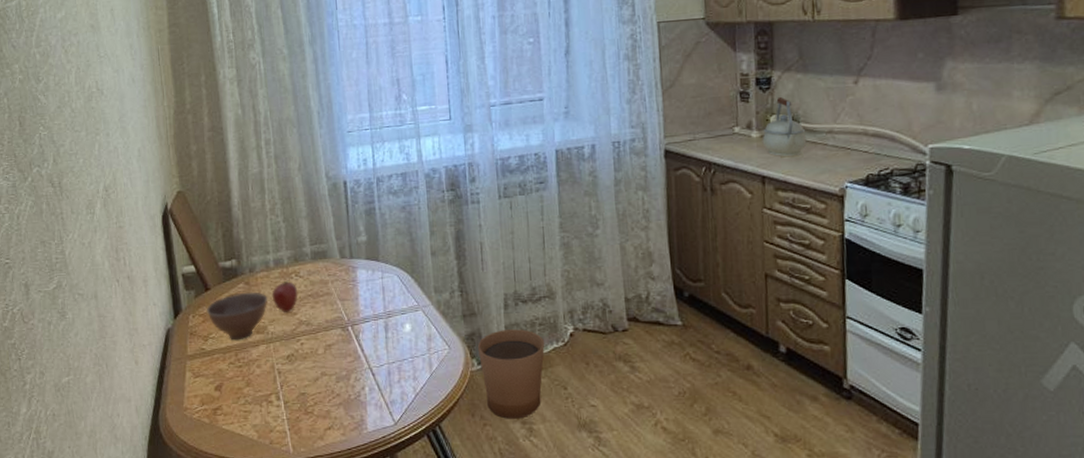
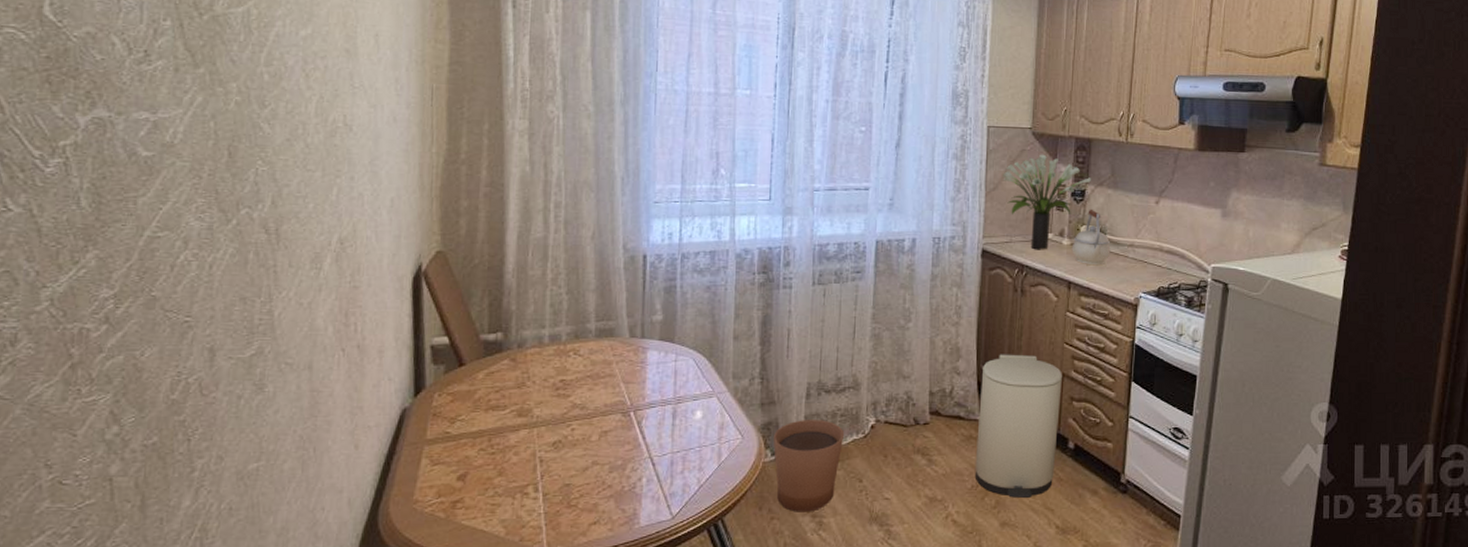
bowl: present [207,292,268,339] -> none [458,369,538,422]
fruit: present [271,280,298,312] -> none [542,358,575,394]
pedal bin: none [677,256,767,406] -> present [974,354,1063,499]
potted plant: none [679,44,777,146] -> present [1003,154,1091,250]

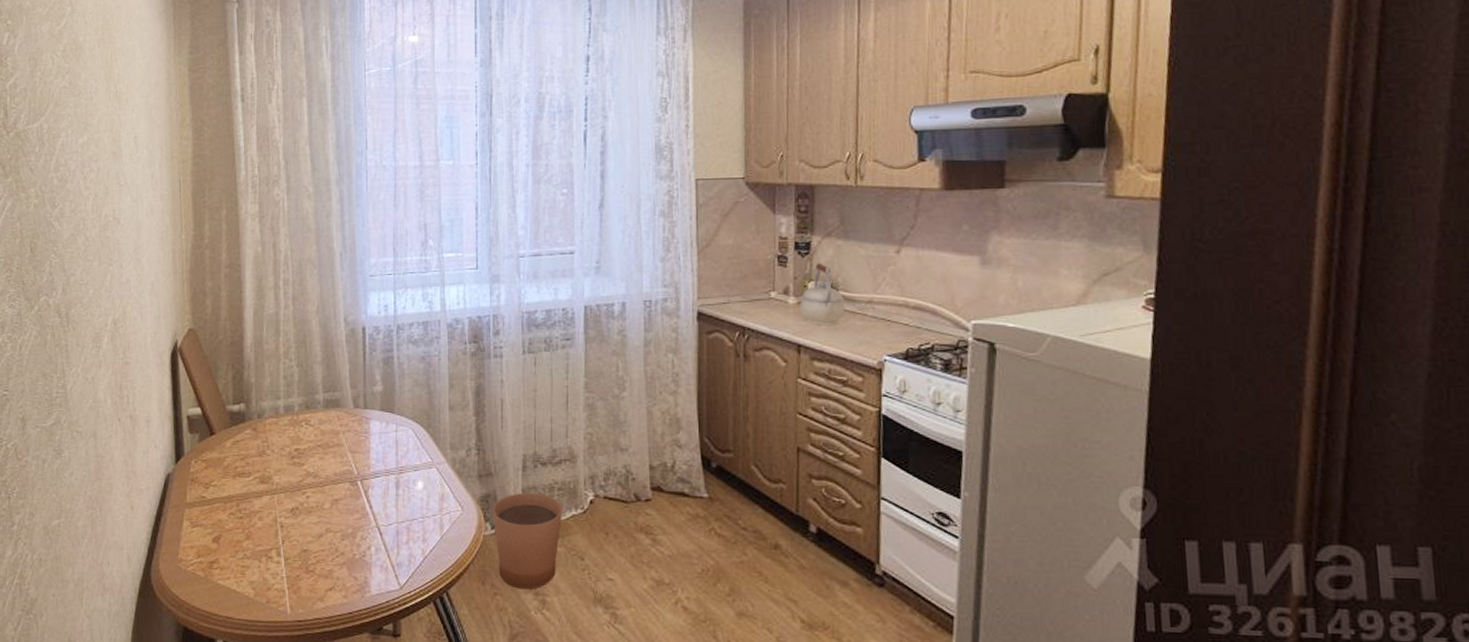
pedal bin: present [974,354,1063,499] -> none [703,425,799,588]
potted plant: present [1003,154,1091,250] -> none [715,205,817,311]

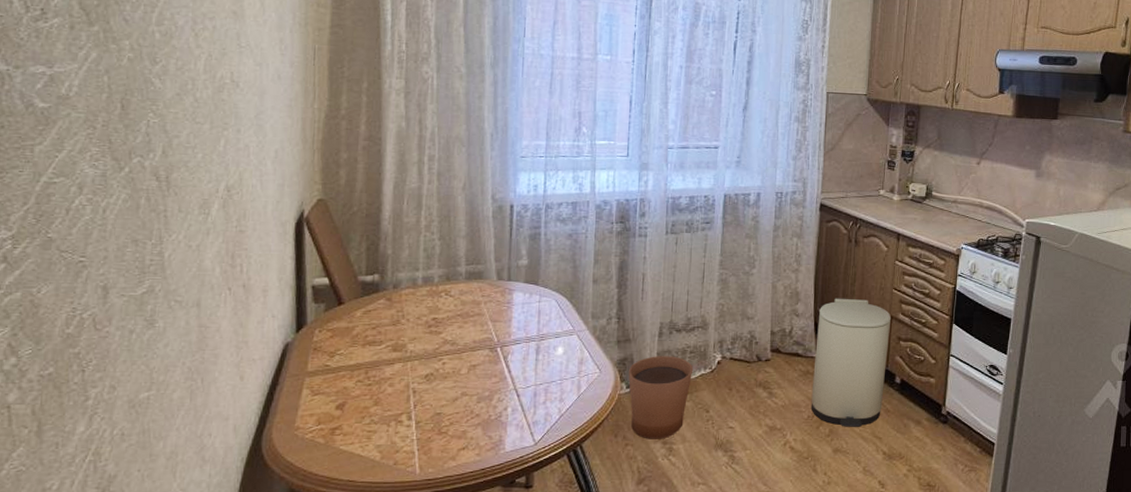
pedal bin: none [703,425,799,588] -> present [811,298,892,428]
kettle: present [799,264,846,326] -> none [901,169,936,220]

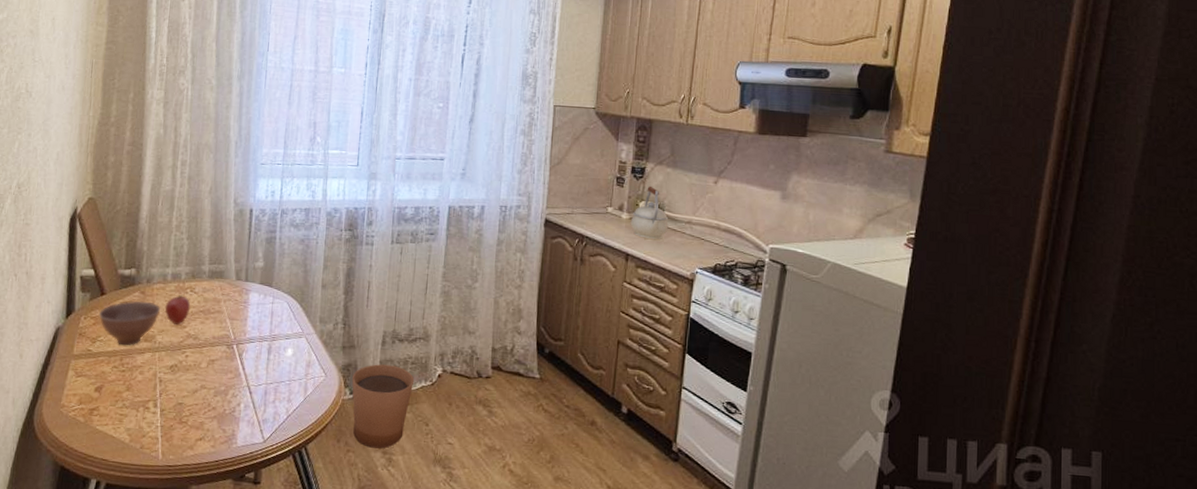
bowl: none [337,308,411,357] -> present [99,300,161,345]
fruit: none [416,298,446,331] -> present [165,294,191,324]
pedal bin: present [811,298,892,428] -> none [531,317,619,457]
kettle: none [901,169,936,220] -> present [630,187,669,240]

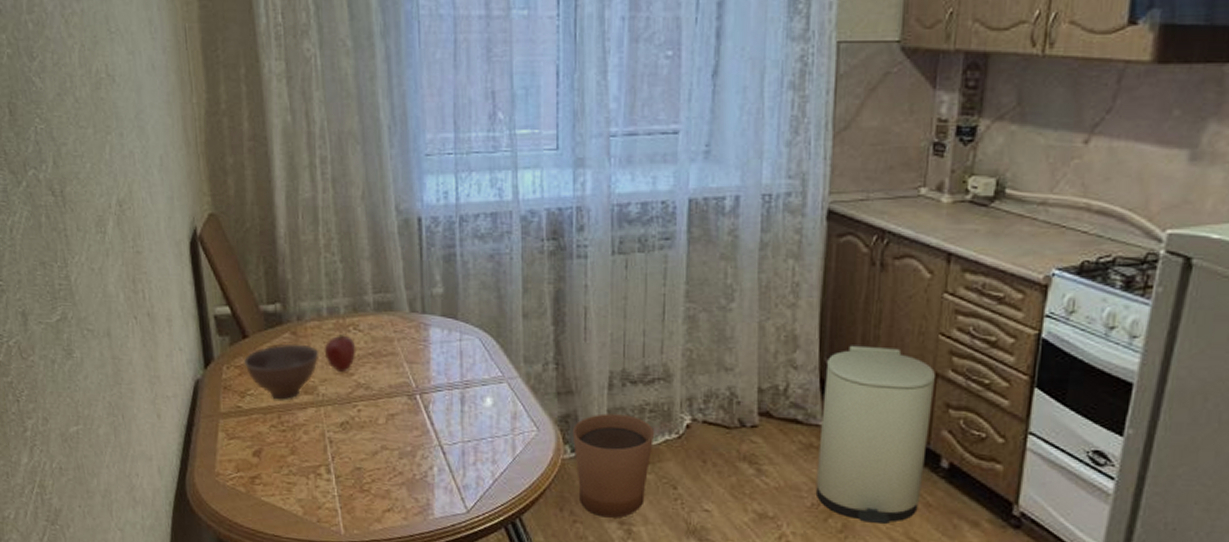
pedal bin: none [531,317,619,457] -> present [815,345,937,525]
kettle: present [630,187,669,240] -> none [953,154,1012,232]

